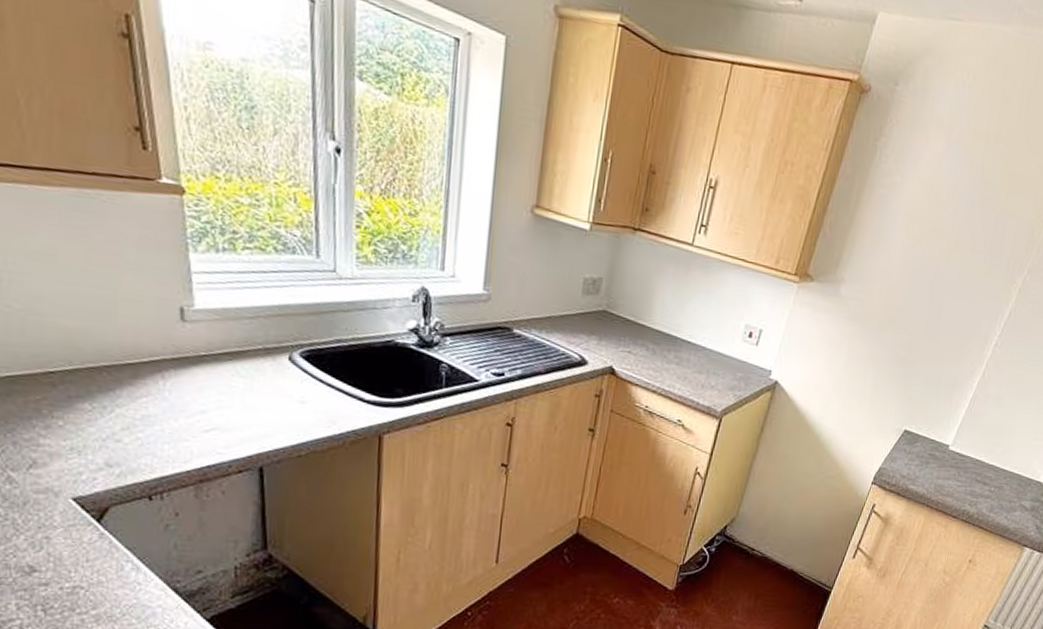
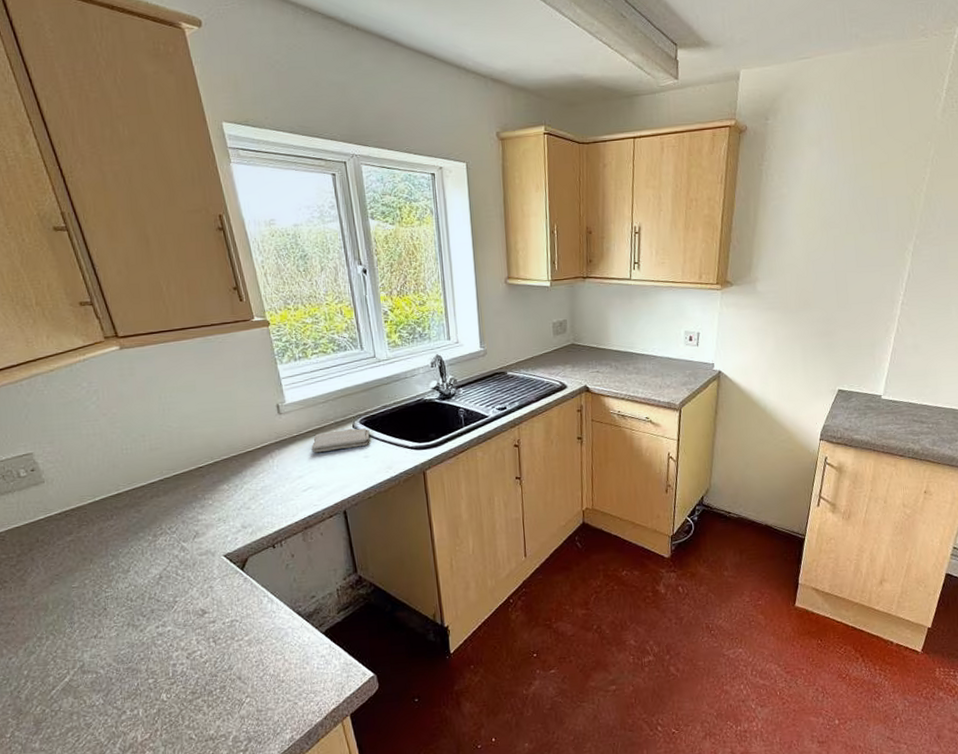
washcloth: none [224,358,312,388] -> present [311,428,370,453]

